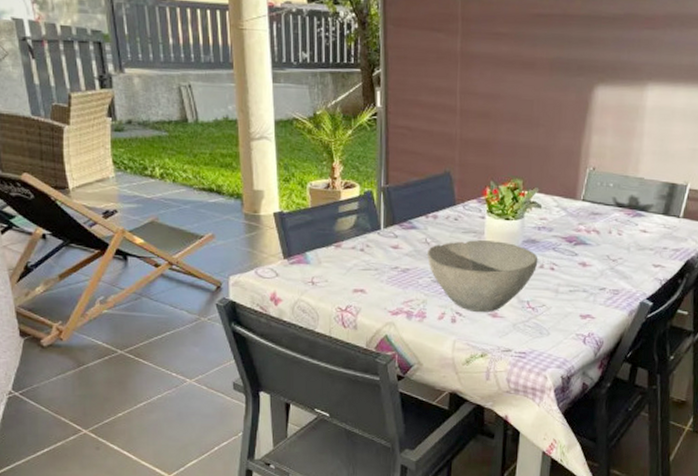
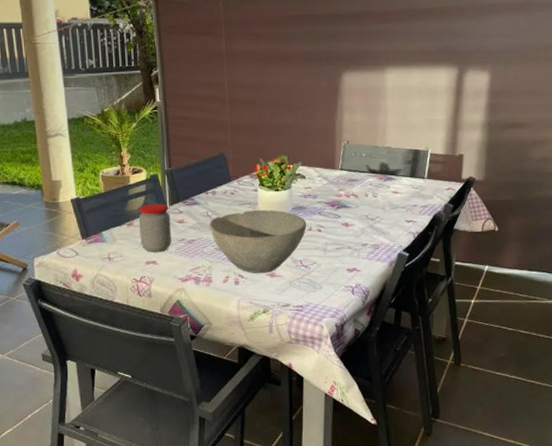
jar: none [347,224,384,280] -> present [138,204,171,253]

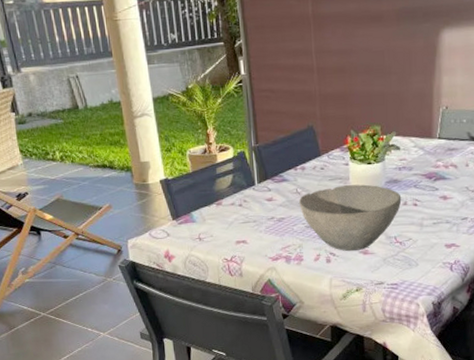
jar: present [138,204,171,253] -> none [227,182,261,232]

